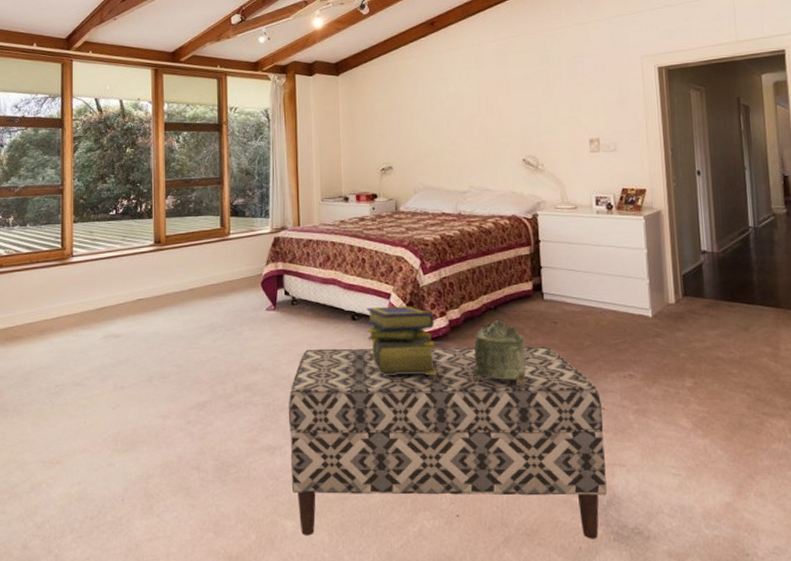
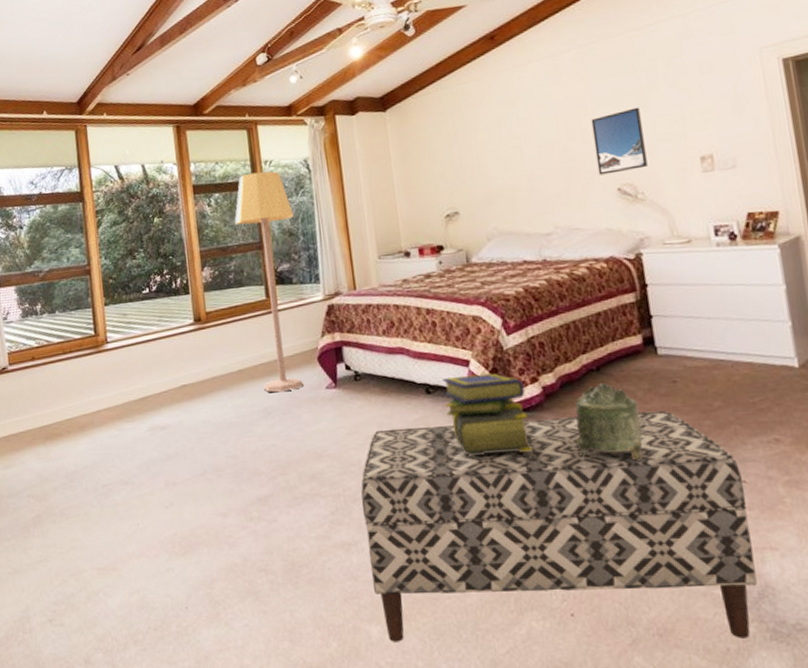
lamp: none [198,116,252,311] -> present [234,171,305,393]
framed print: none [506,94,548,147] -> present [591,107,648,176]

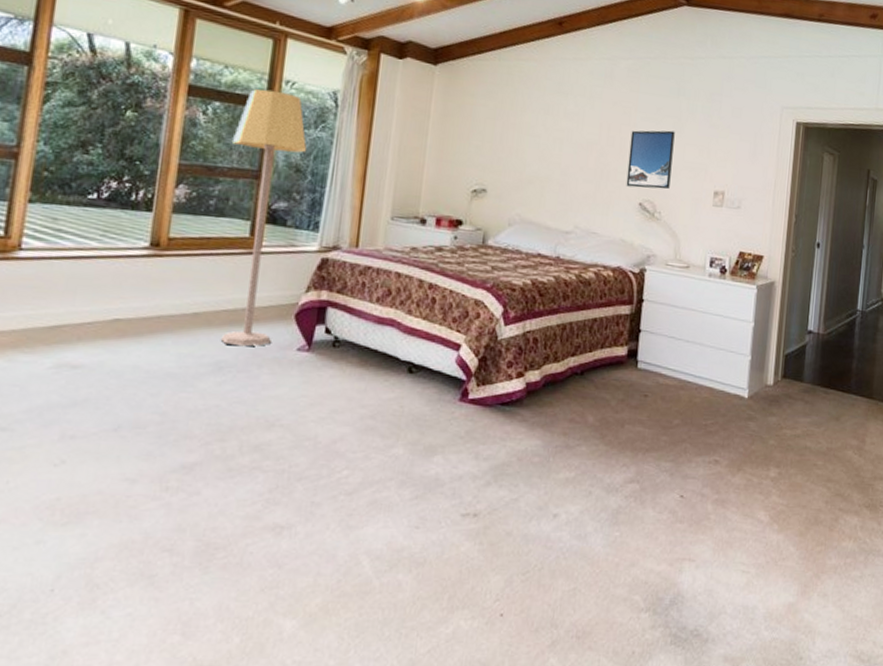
bench: present [361,410,757,642] -> none [298,404,682,642]
stack of books: present [442,373,533,455] -> none [424,359,510,446]
decorative box: present [575,382,643,461] -> none [544,387,609,467]

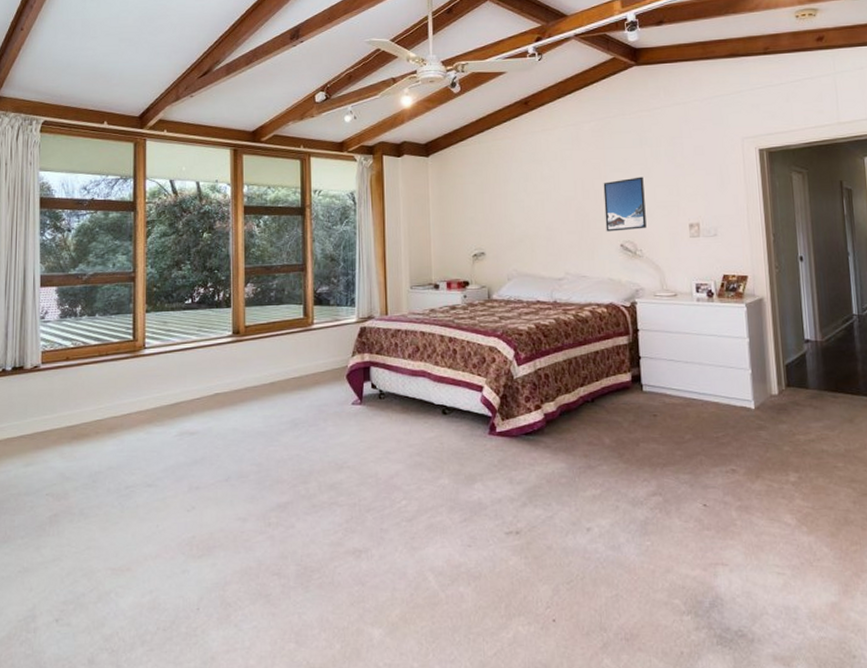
lamp: present [220,89,307,347] -> none [280,199,337,406]

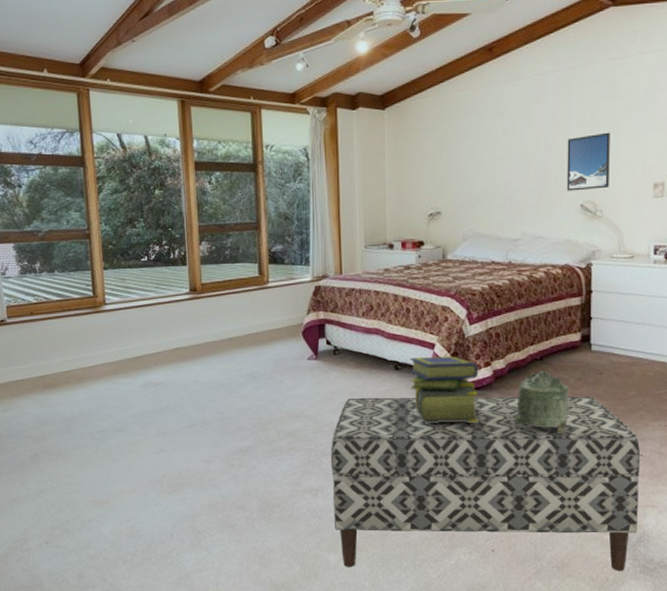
bench: none [375,440,709,644] -> present [330,396,641,571]
stack of books: none [458,399,532,472] -> present [410,356,479,423]
decorative box: none [568,413,626,483] -> present [514,370,570,435]

